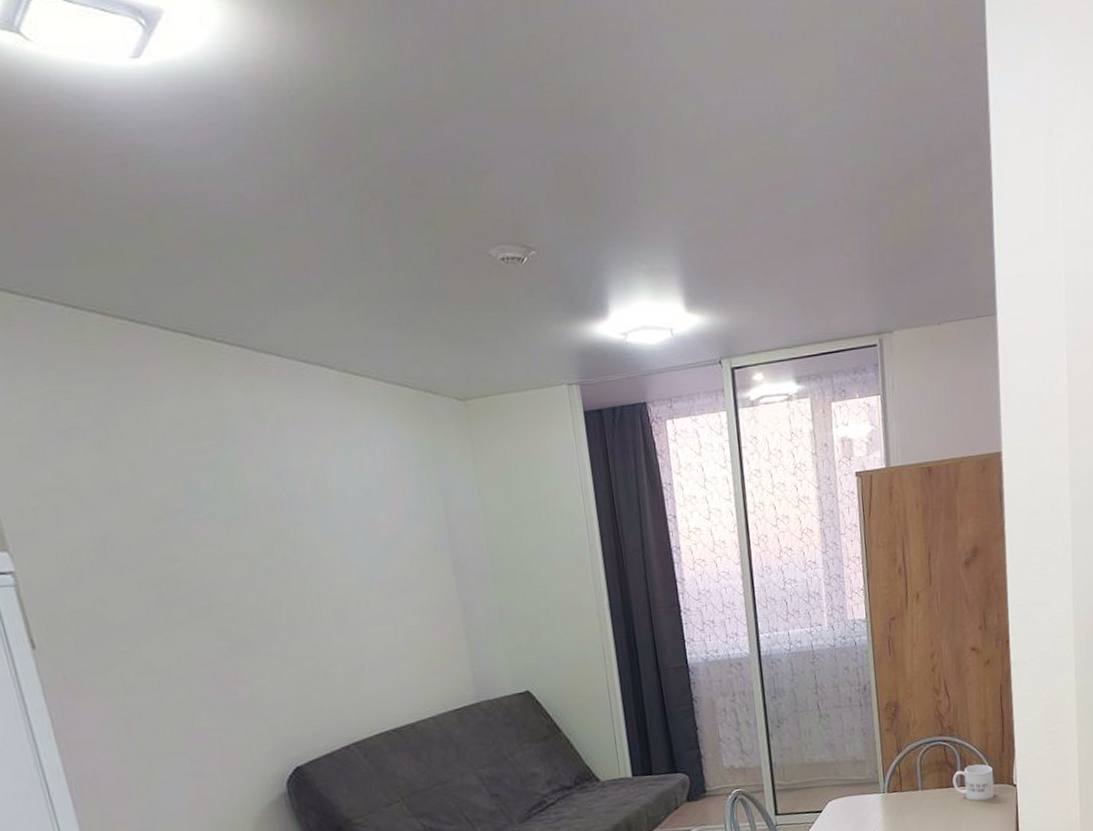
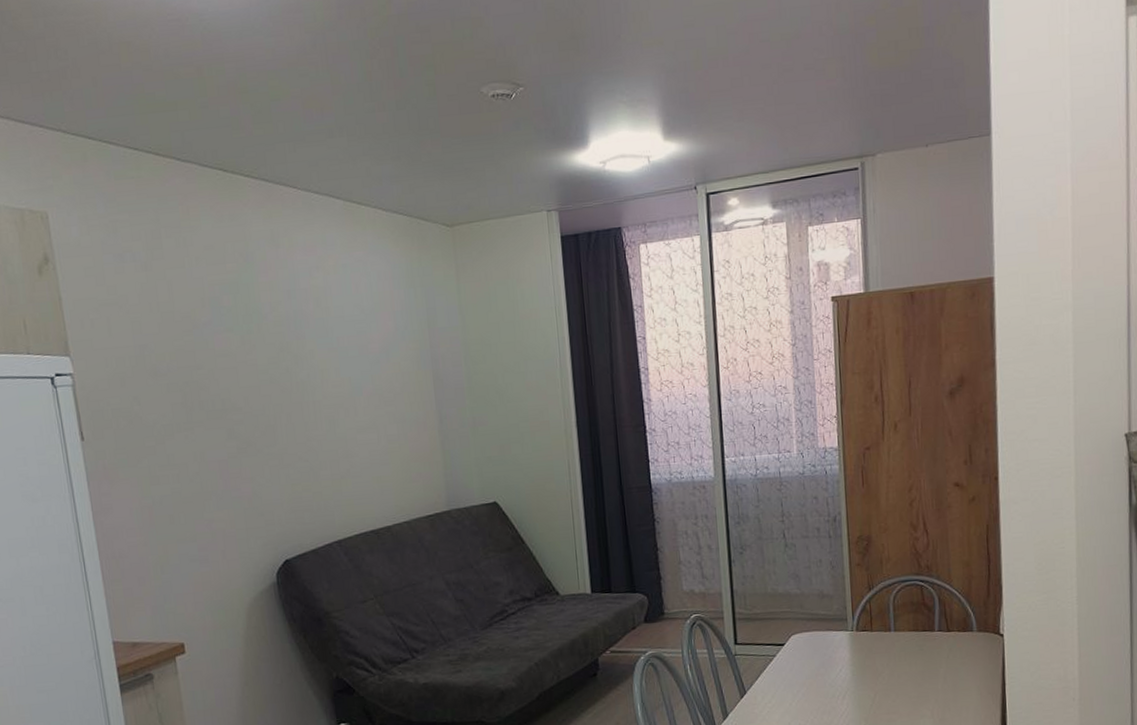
mug: present [952,764,994,801] -> none [930,608,977,649]

